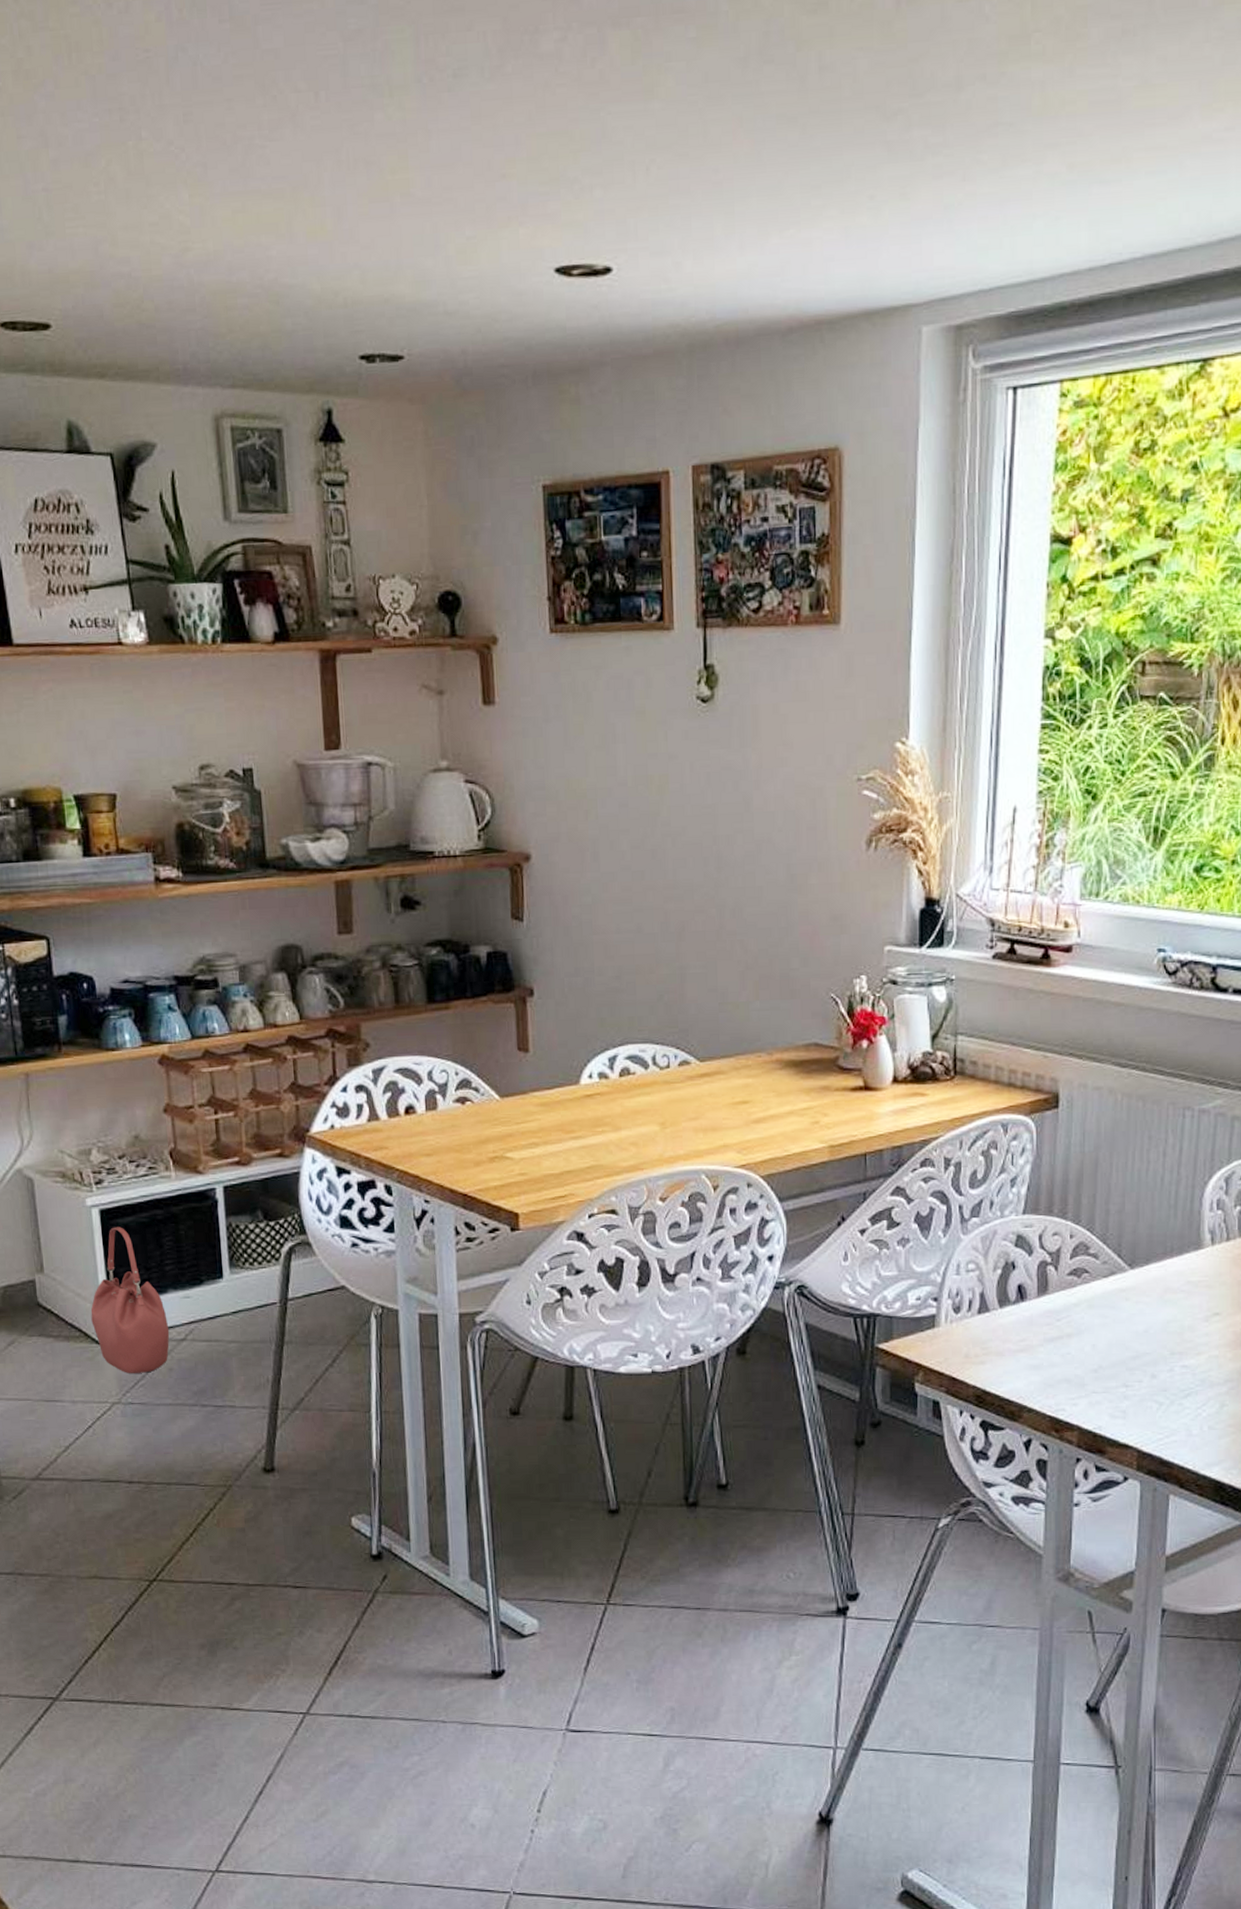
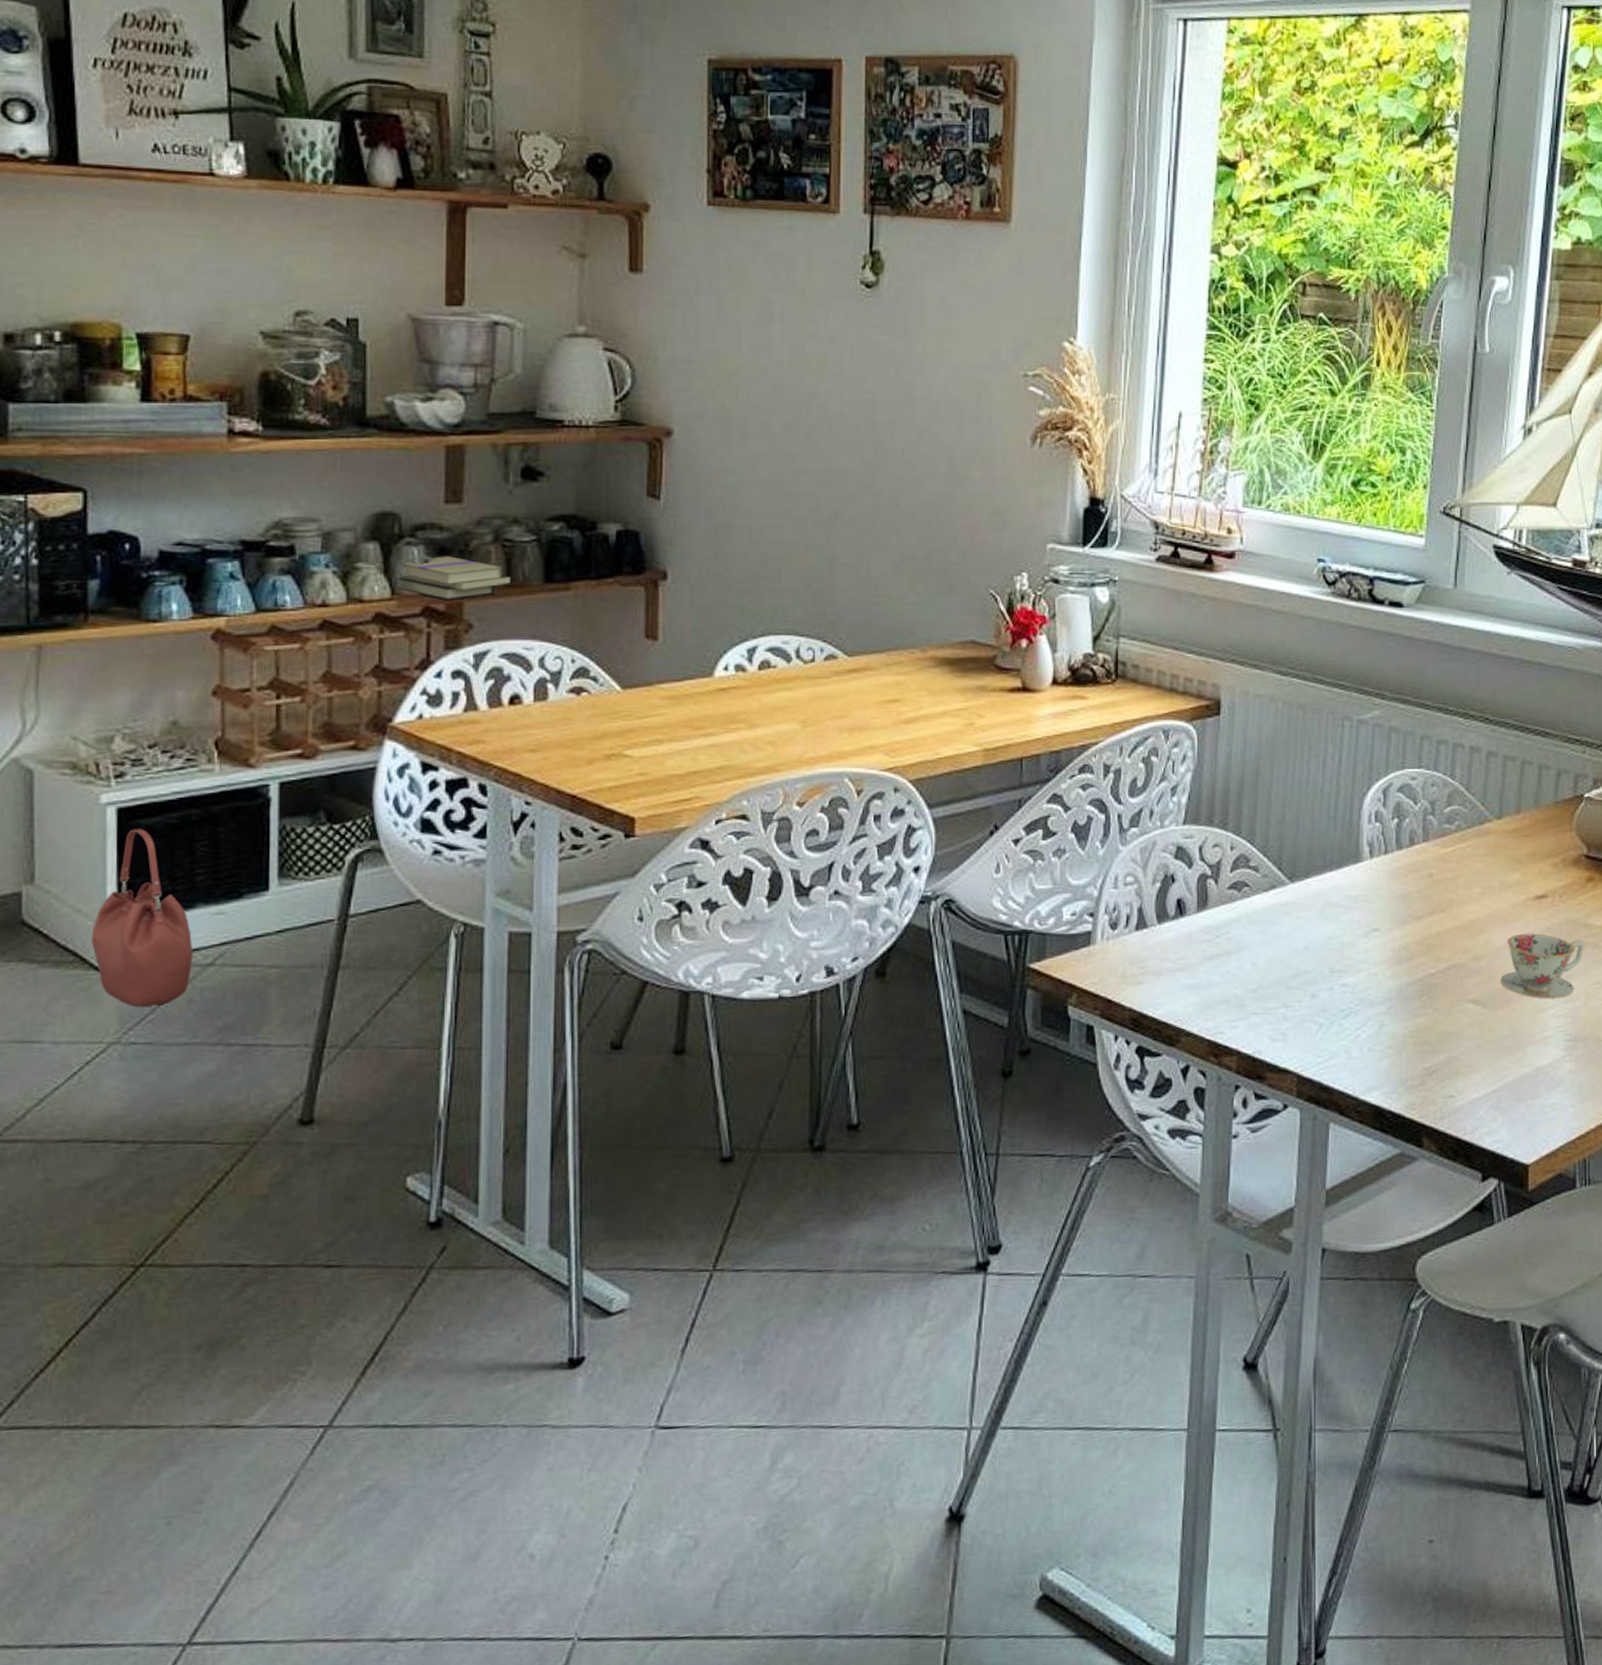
books: none [304,982,400,1022] -> present [397,556,512,599]

